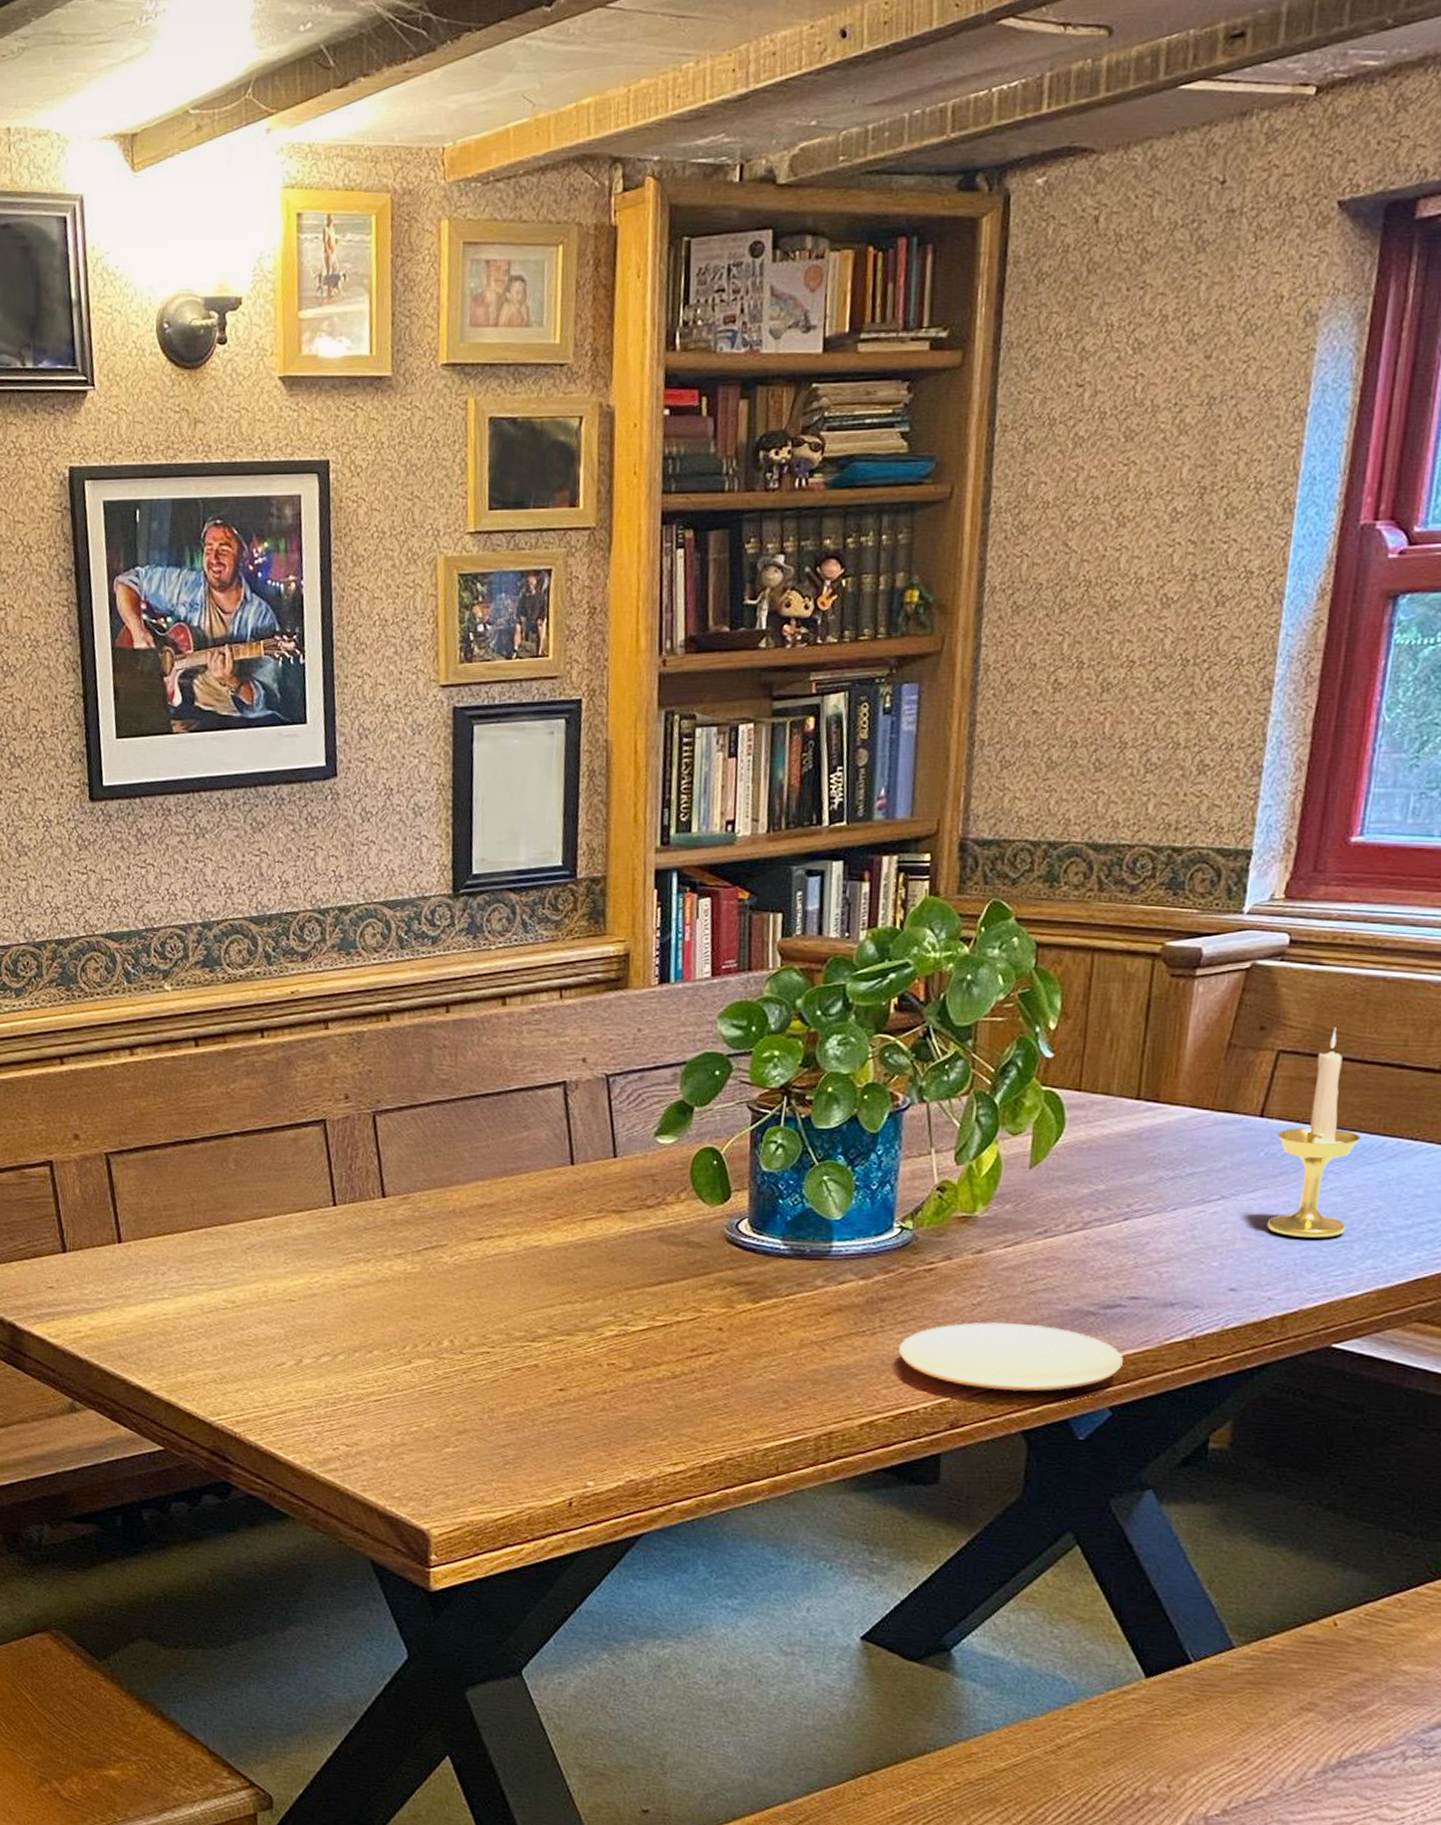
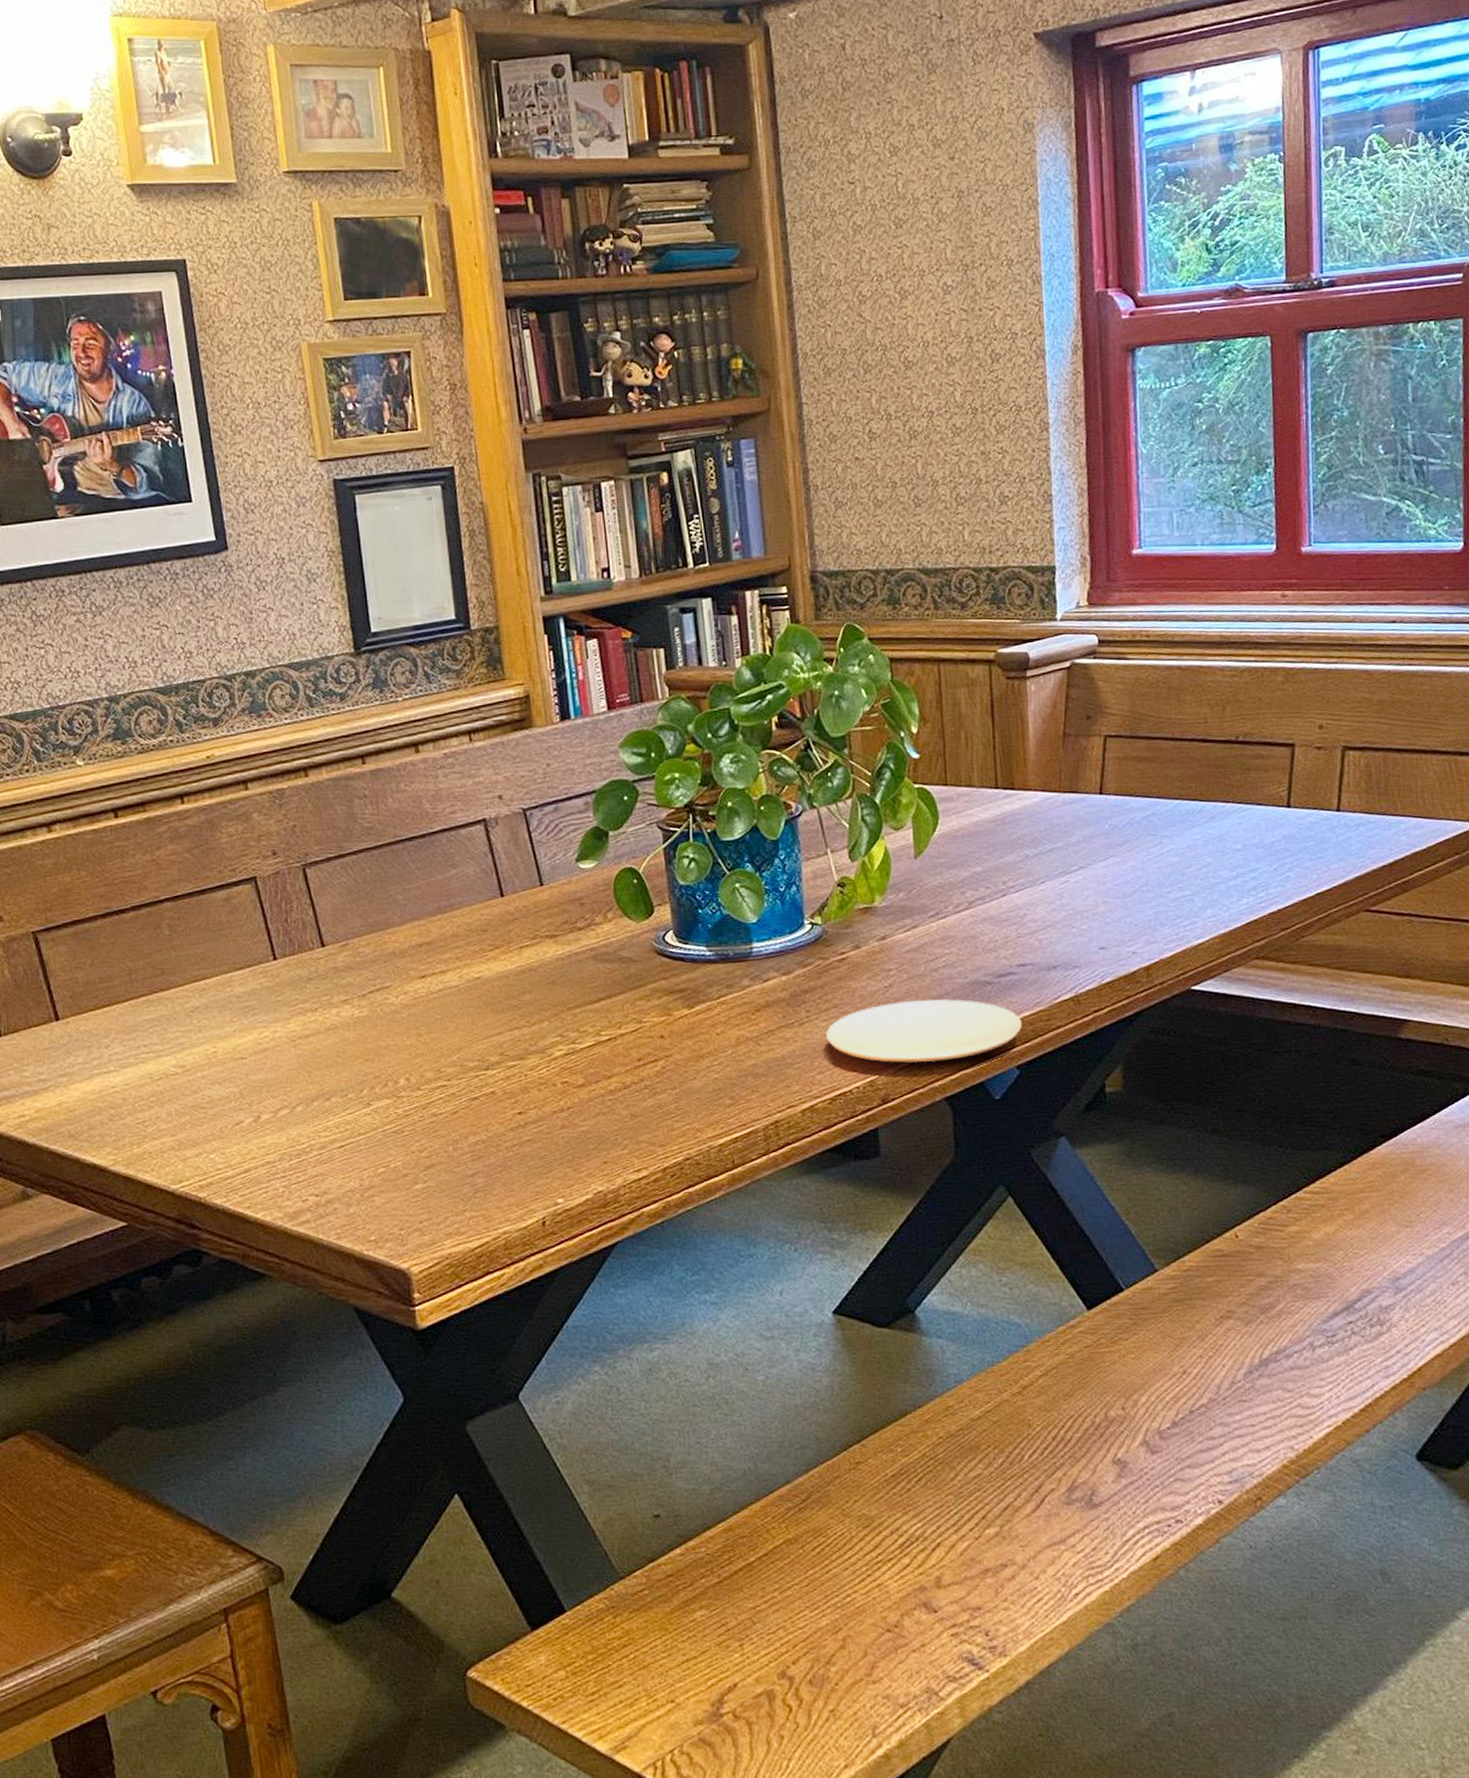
candlestick: present [1266,1027,1362,1238] -> none [1117,711,1185,896]

